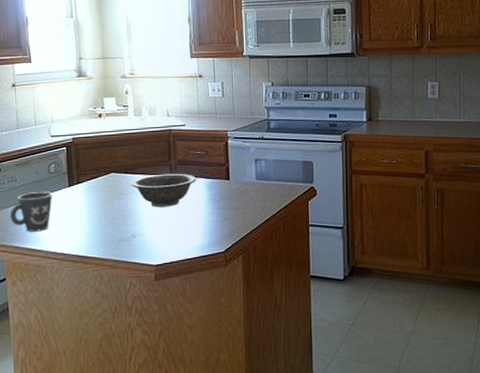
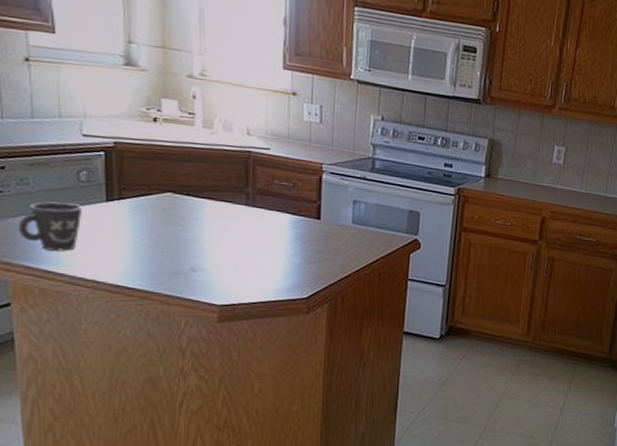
decorative bowl: present [131,173,196,207] -> none [193,202,279,242]

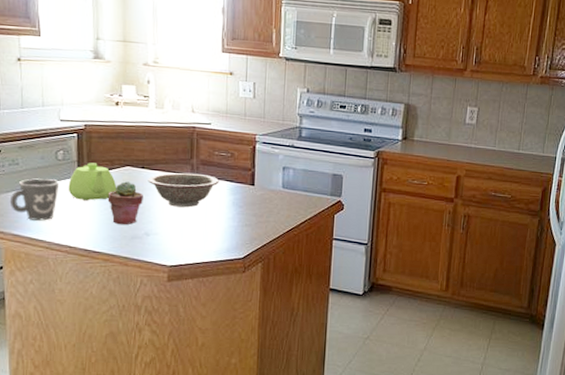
teapot: none [93,186,156,230] -> present [68,162,117,201]
potted succulent: none [144,209,188,259] -> present [107,181,143,225]
decorative bowl: none [193,202,279,242] -> present [148,173,219,208]

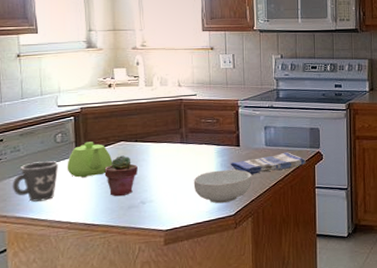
decorative bowl: present [148,173,219,208] -> none [141,141,207,174]
cereal bowl: none [202,209,266,245] -> present [193,169,252,204]
dish towel: none [244,197,325,217] -> present [231,152,306,174]

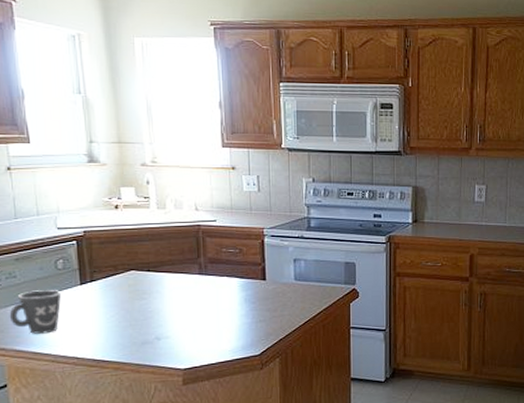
teapot: present [67,141,113,178] -> none [70,269,123,309]
potted succulent: present [104,155,138,197] -> none [113,286,151,331]
cereal bowl: present [193,169,252,204] -> none [214,305,280,342]
dish towel: present [231,152,306,174] -> none [256,288,340,311]

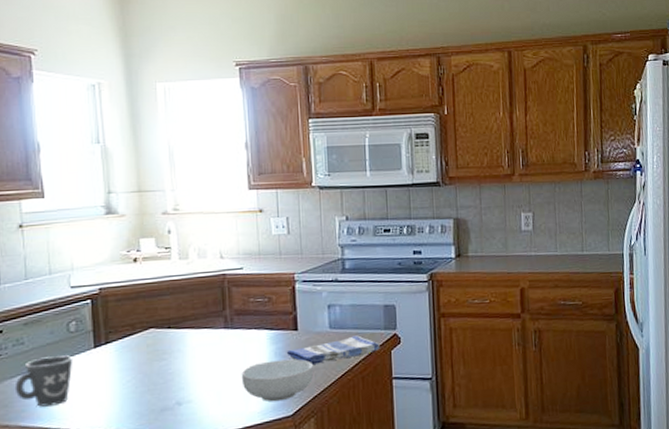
cereal bowl: none [214,305,280,342] -> present [241,359,314,402]
dish towel: none [256,288,340,311] -> present [287,335,380,364]

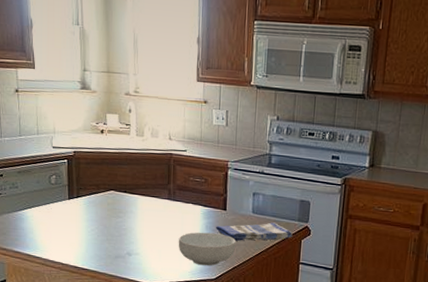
mug: present [14,355,73,407] -> none [11,200,53,240]

